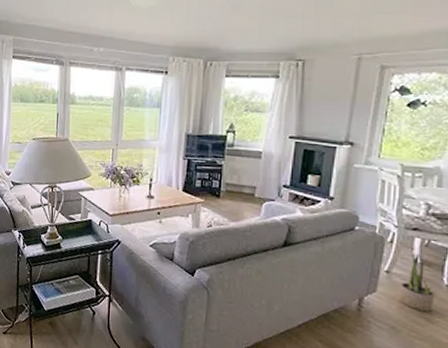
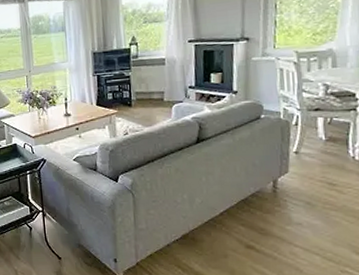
potted plant: present [399,253,435,312] -> none [309,131,344,184]

